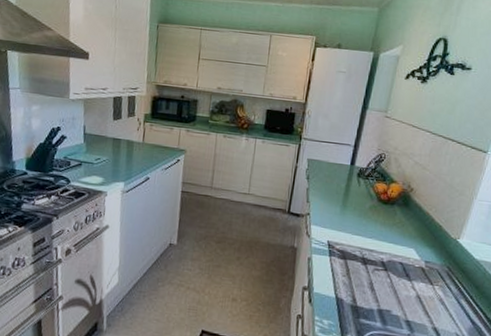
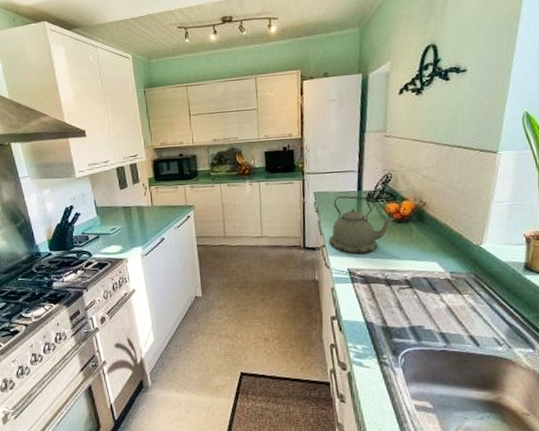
kettle: none [313,168,382,229] -> present [328,196,395,254]

